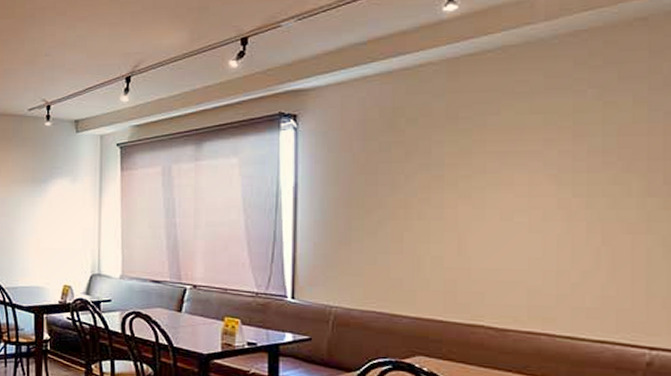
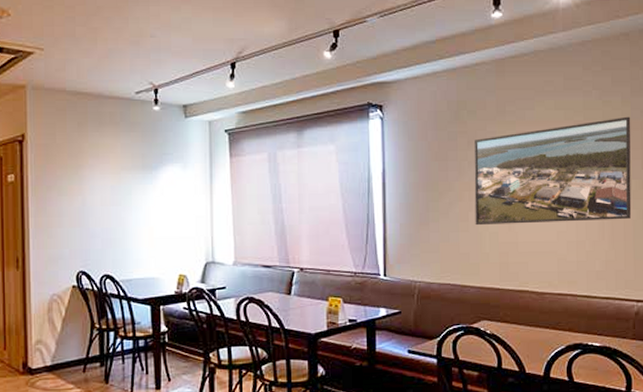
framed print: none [412,119,648,248] -> present [474,116,632,226]

